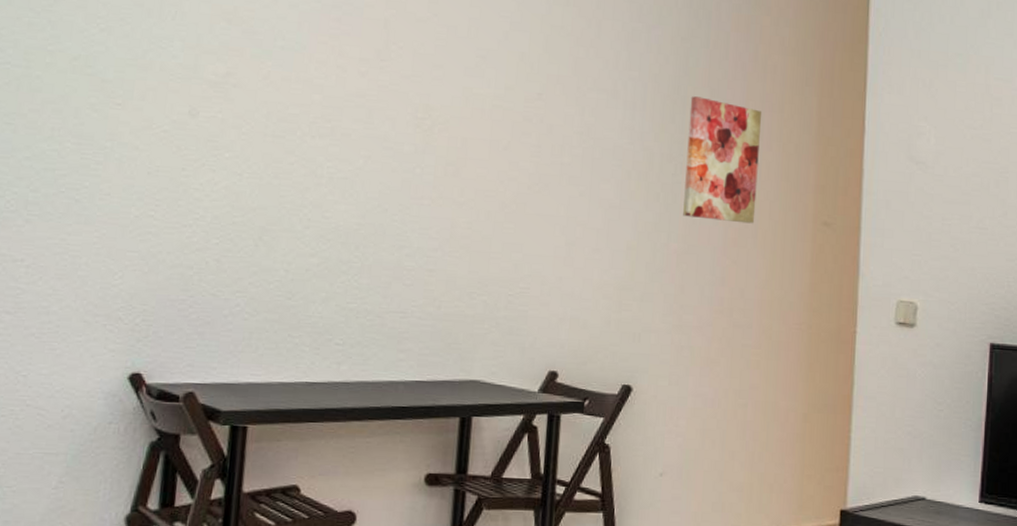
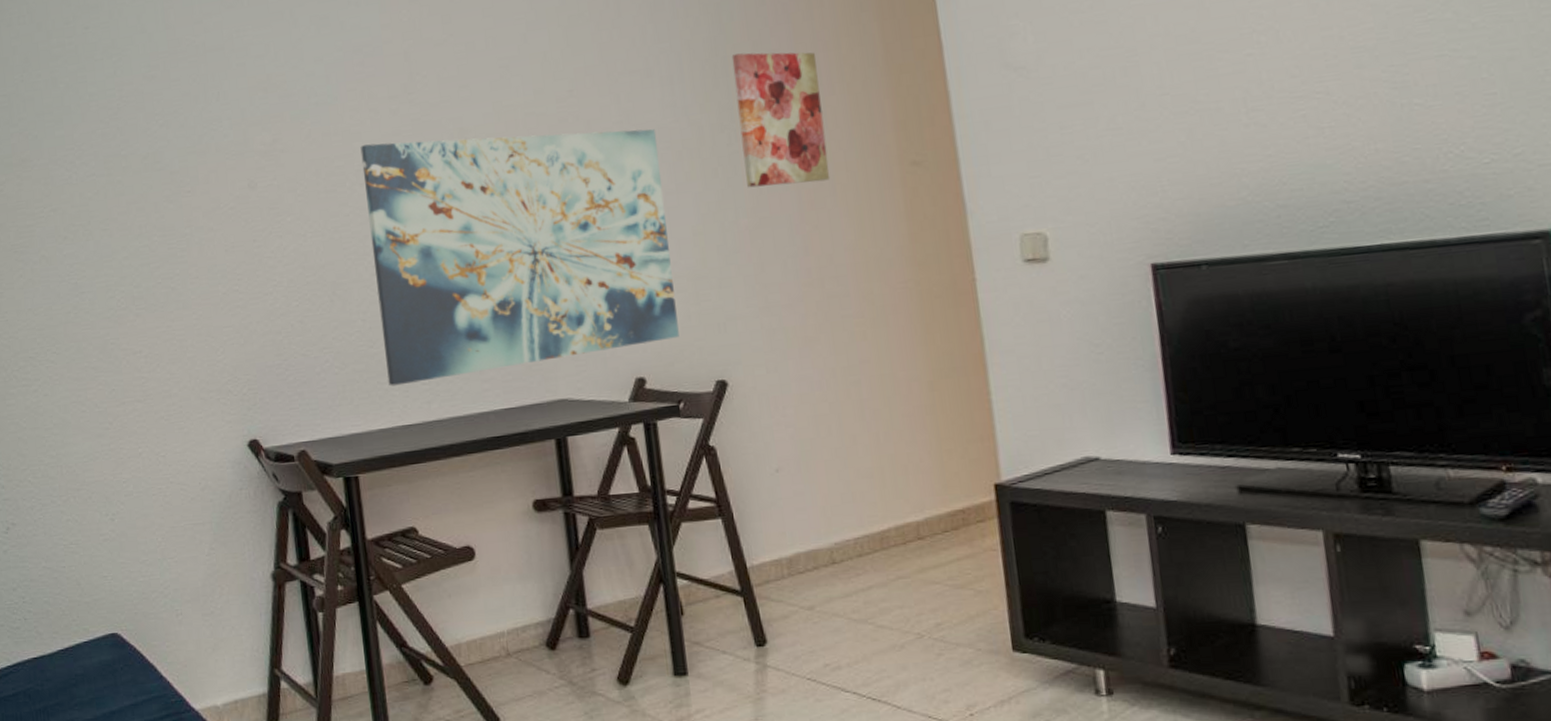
wall art: none [300,99,612,342] -> present [360,129,679,386]

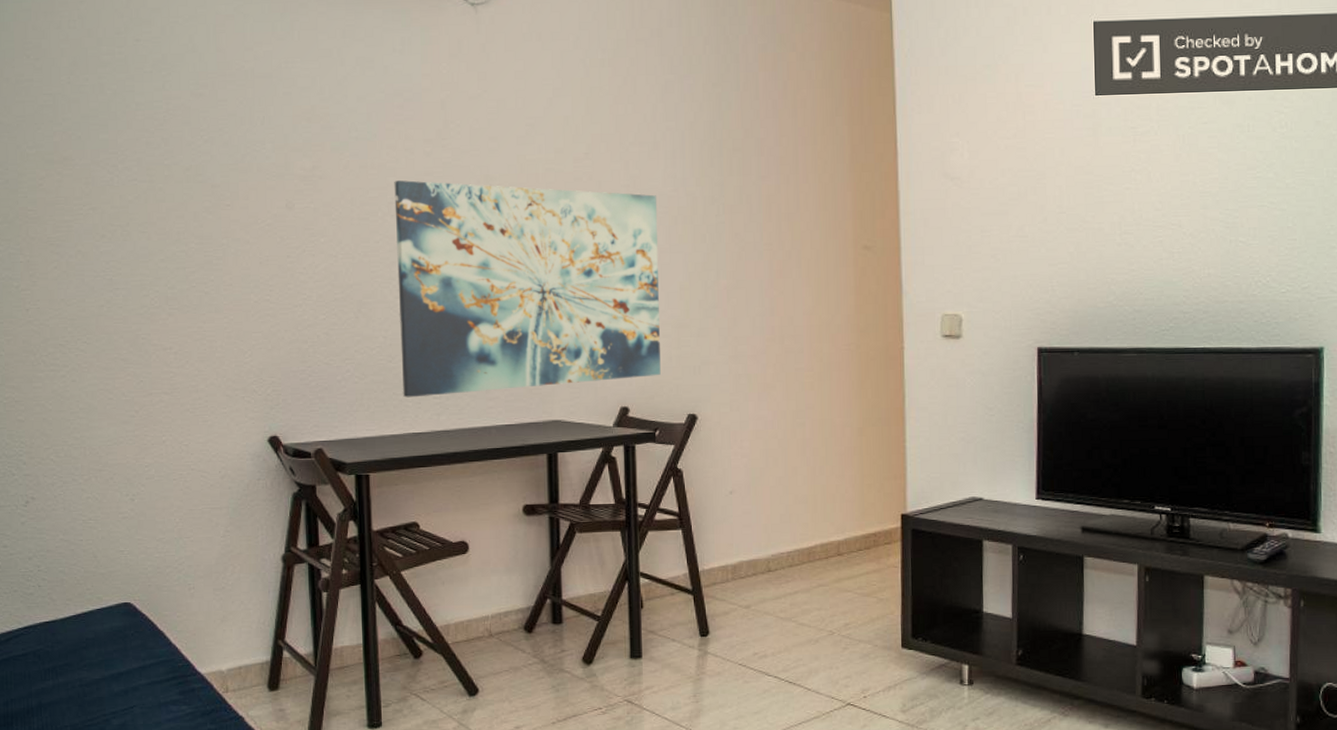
wall art: present [731,52,831,188] -> none [726,139,798,255]

